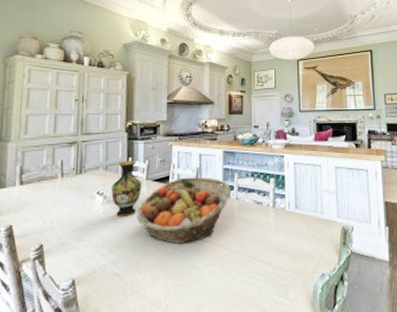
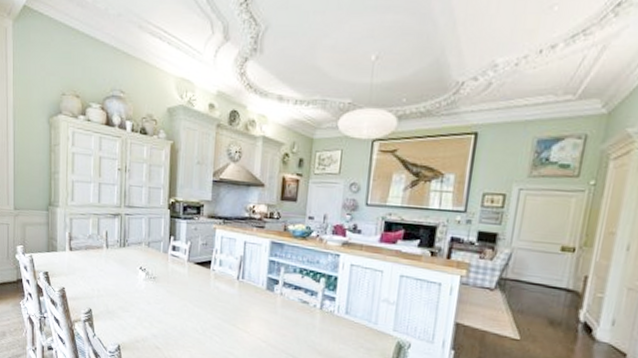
vase: present [111,161,141,217] -> none [153,239,183,295]
fruit basket: present [136,177,230,244] -> none [177,264,275,331]

